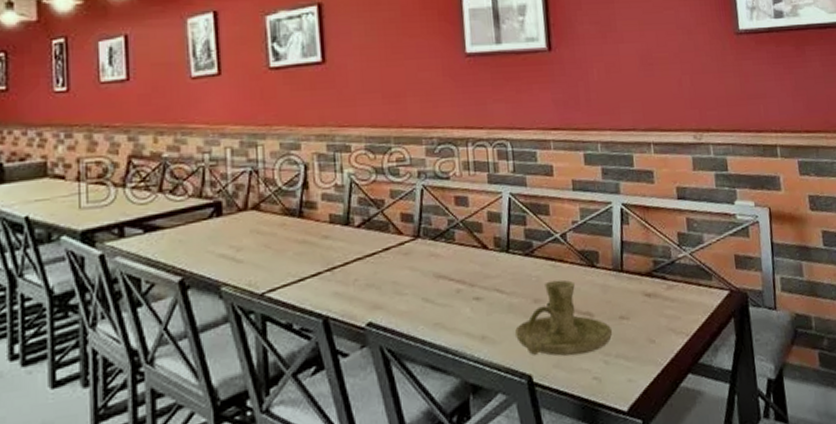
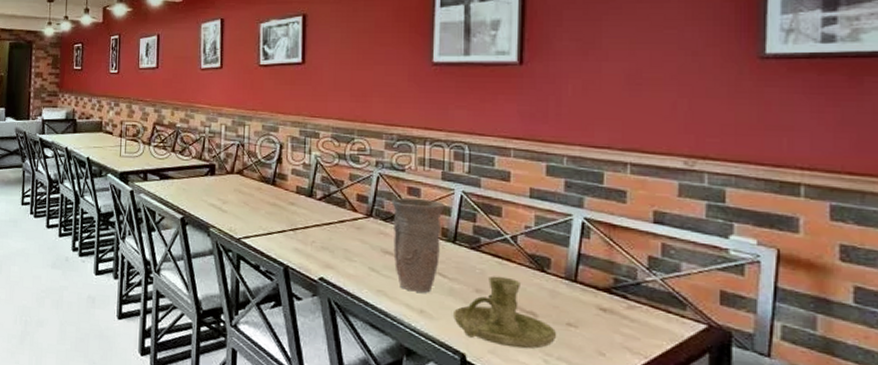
vase: none [439,207,495,317] -> present [392,197,445,293]

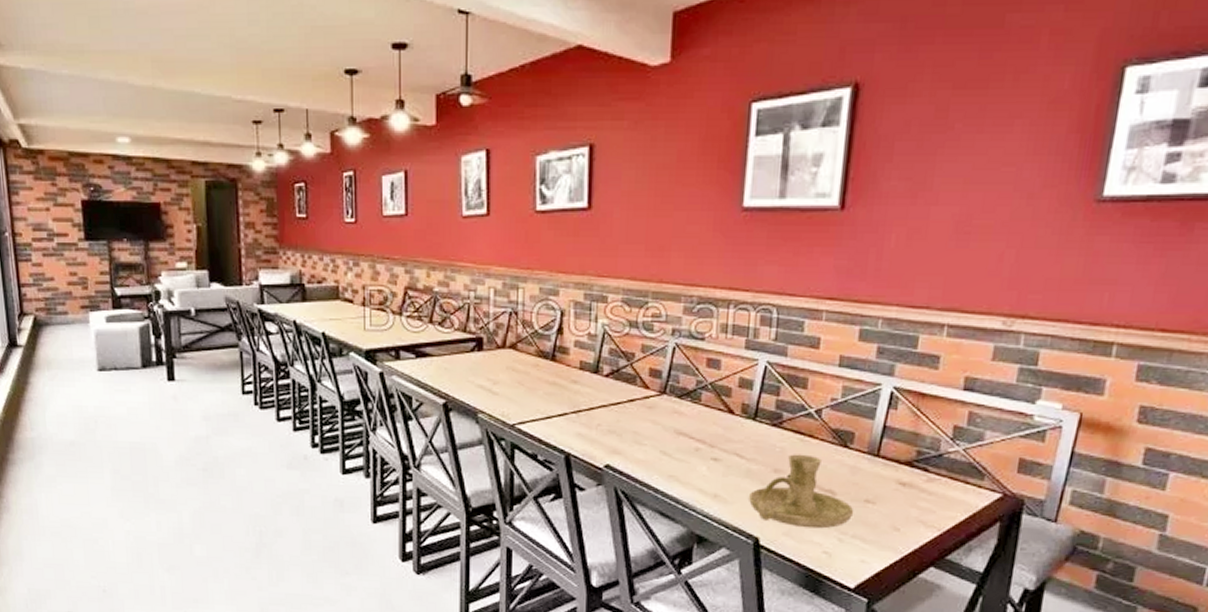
vase: present [392,197,445,293] -> none [688,370,747,476]

